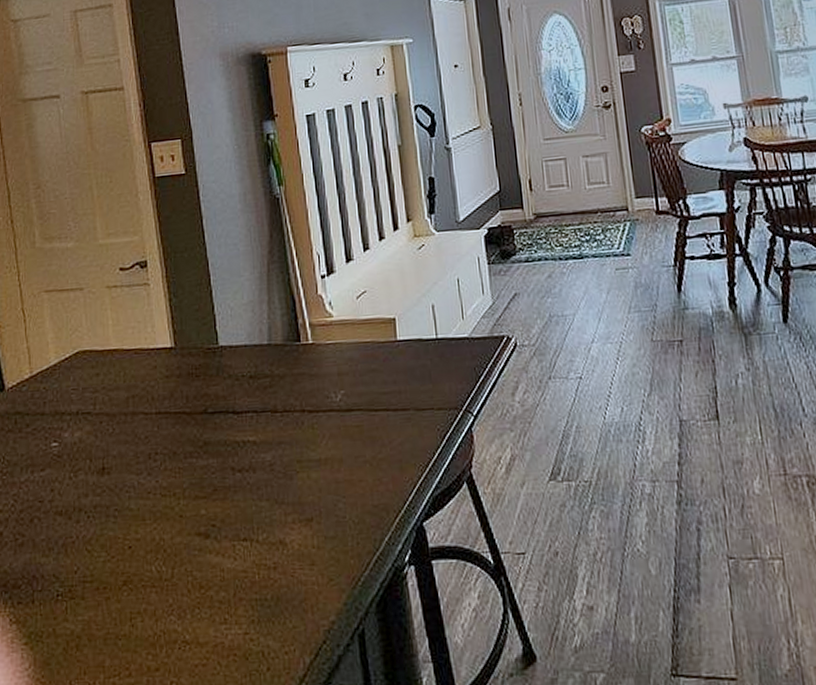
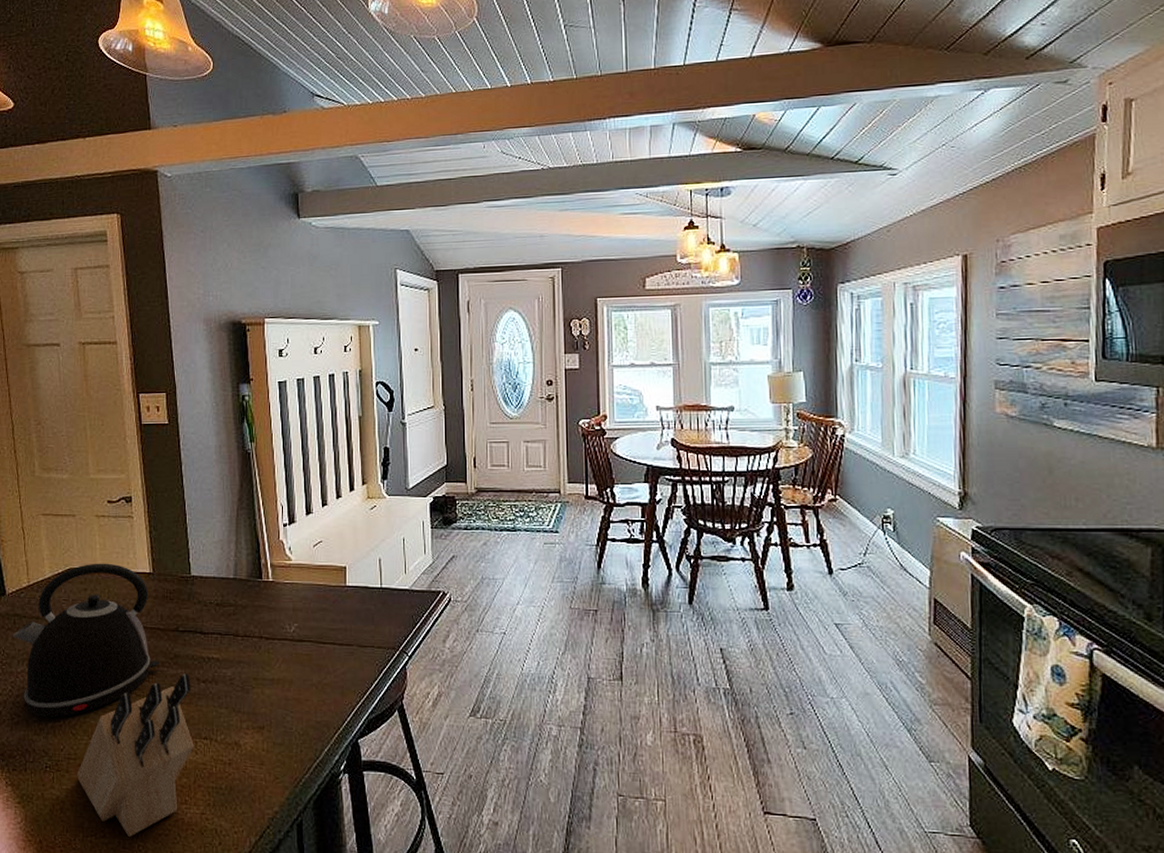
kettle: none [13,340,187,535] -> present [12,563,159,718]
knife block: none [95,462,232,672] -> present [77,673,194,837]

